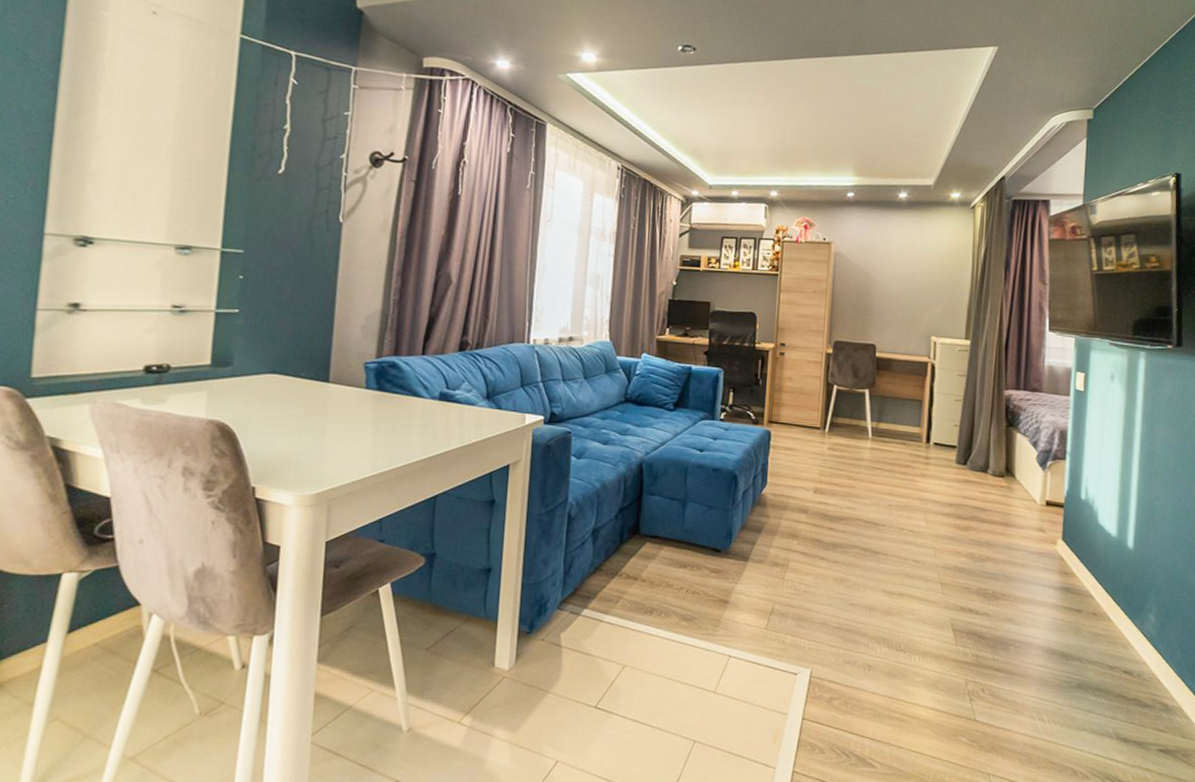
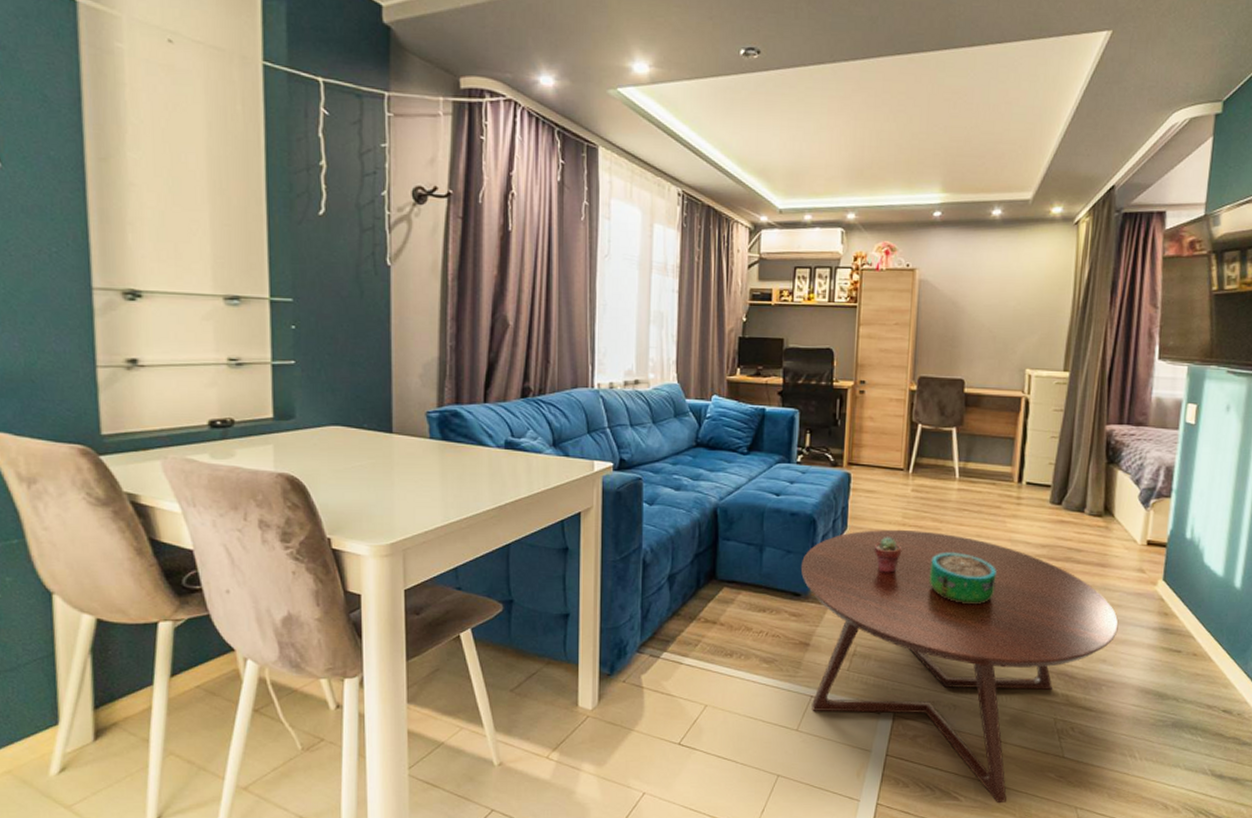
coffee table: none [721,486,1023,771] -> present [800,530,1119,804]
potted succulent: none [792,494,819,530] -> present [874,537,902,573]
decorative bowl: none [844,510,908,563] -> present [929,553,996,605]

